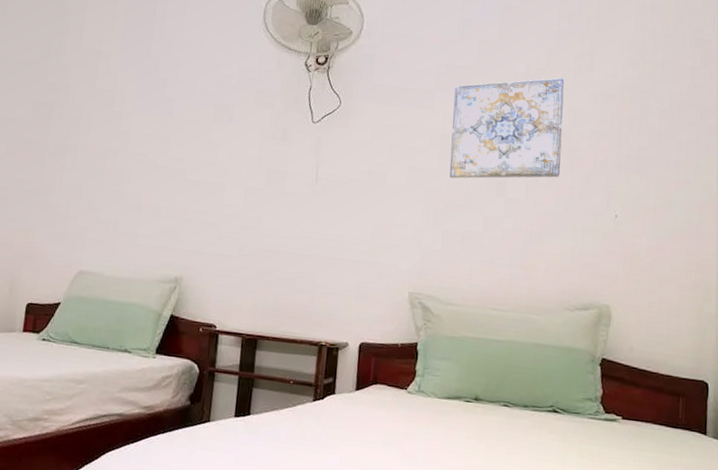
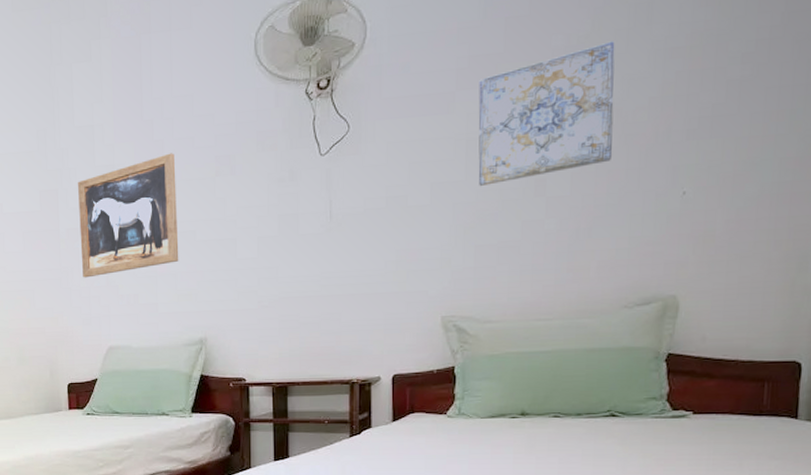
wall art: none [63,91,176,197] -> present [77,153,179,278]

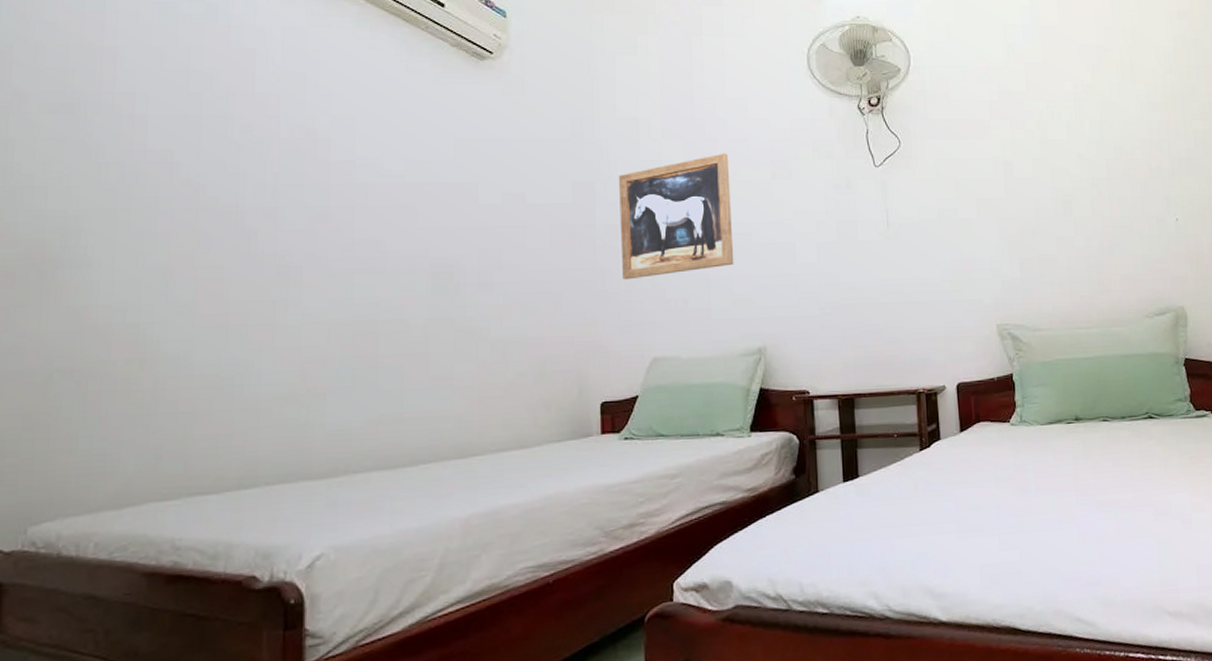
wall art: present [478,41,615,186] -> none [1009,92,1121,204]

